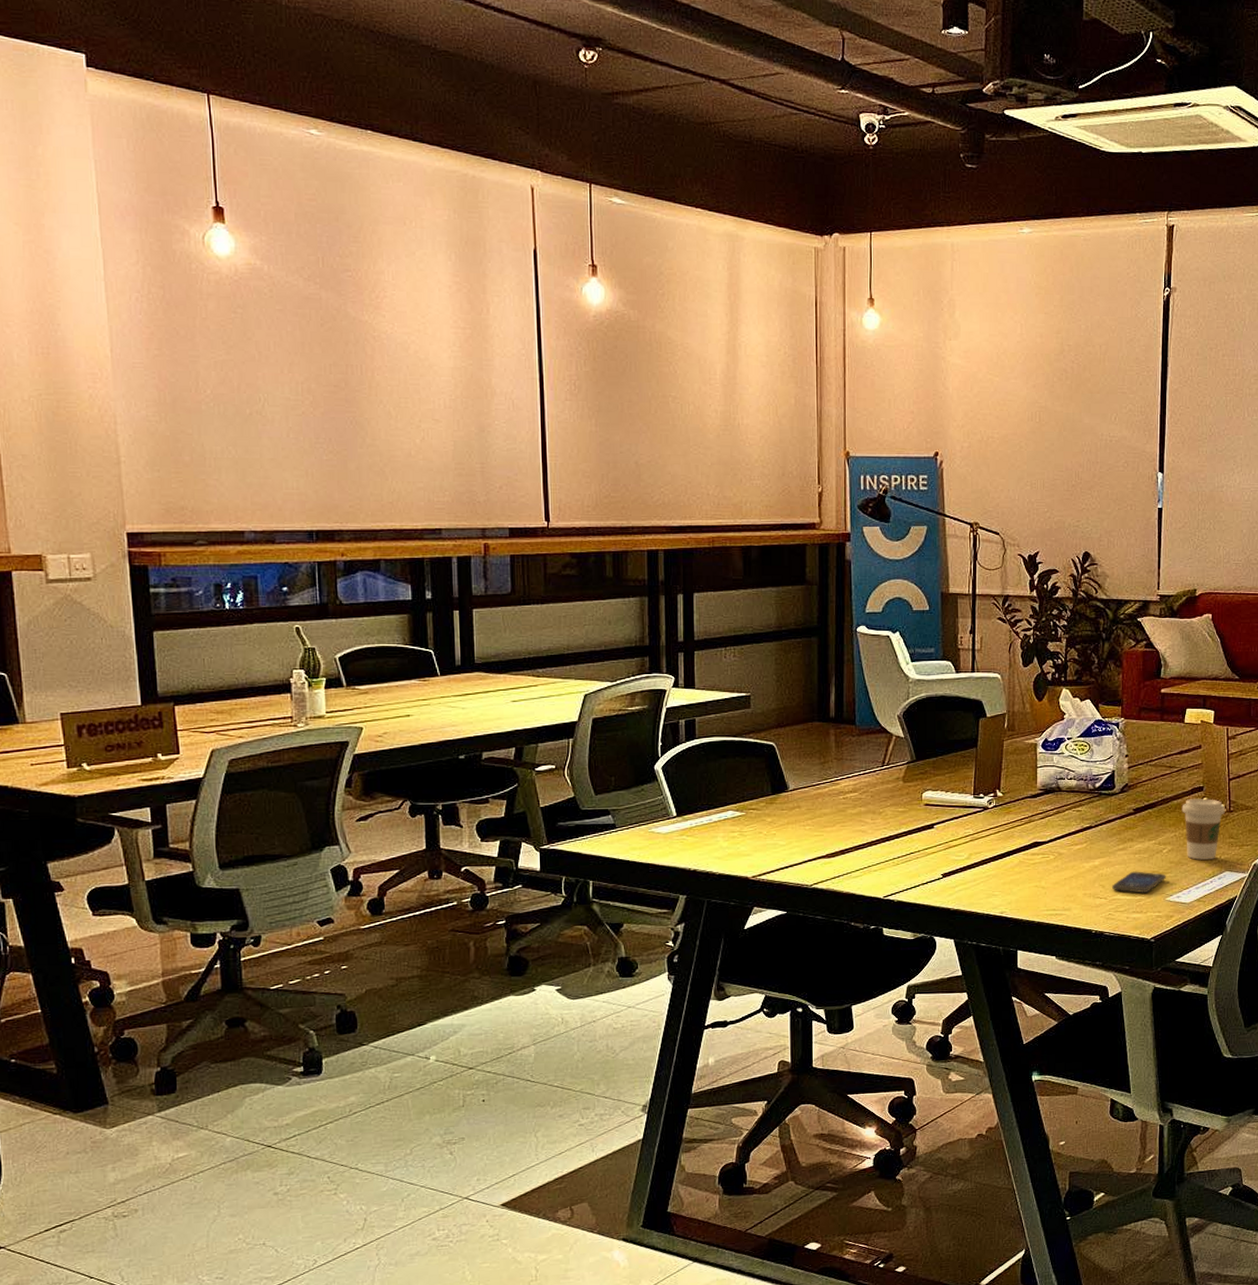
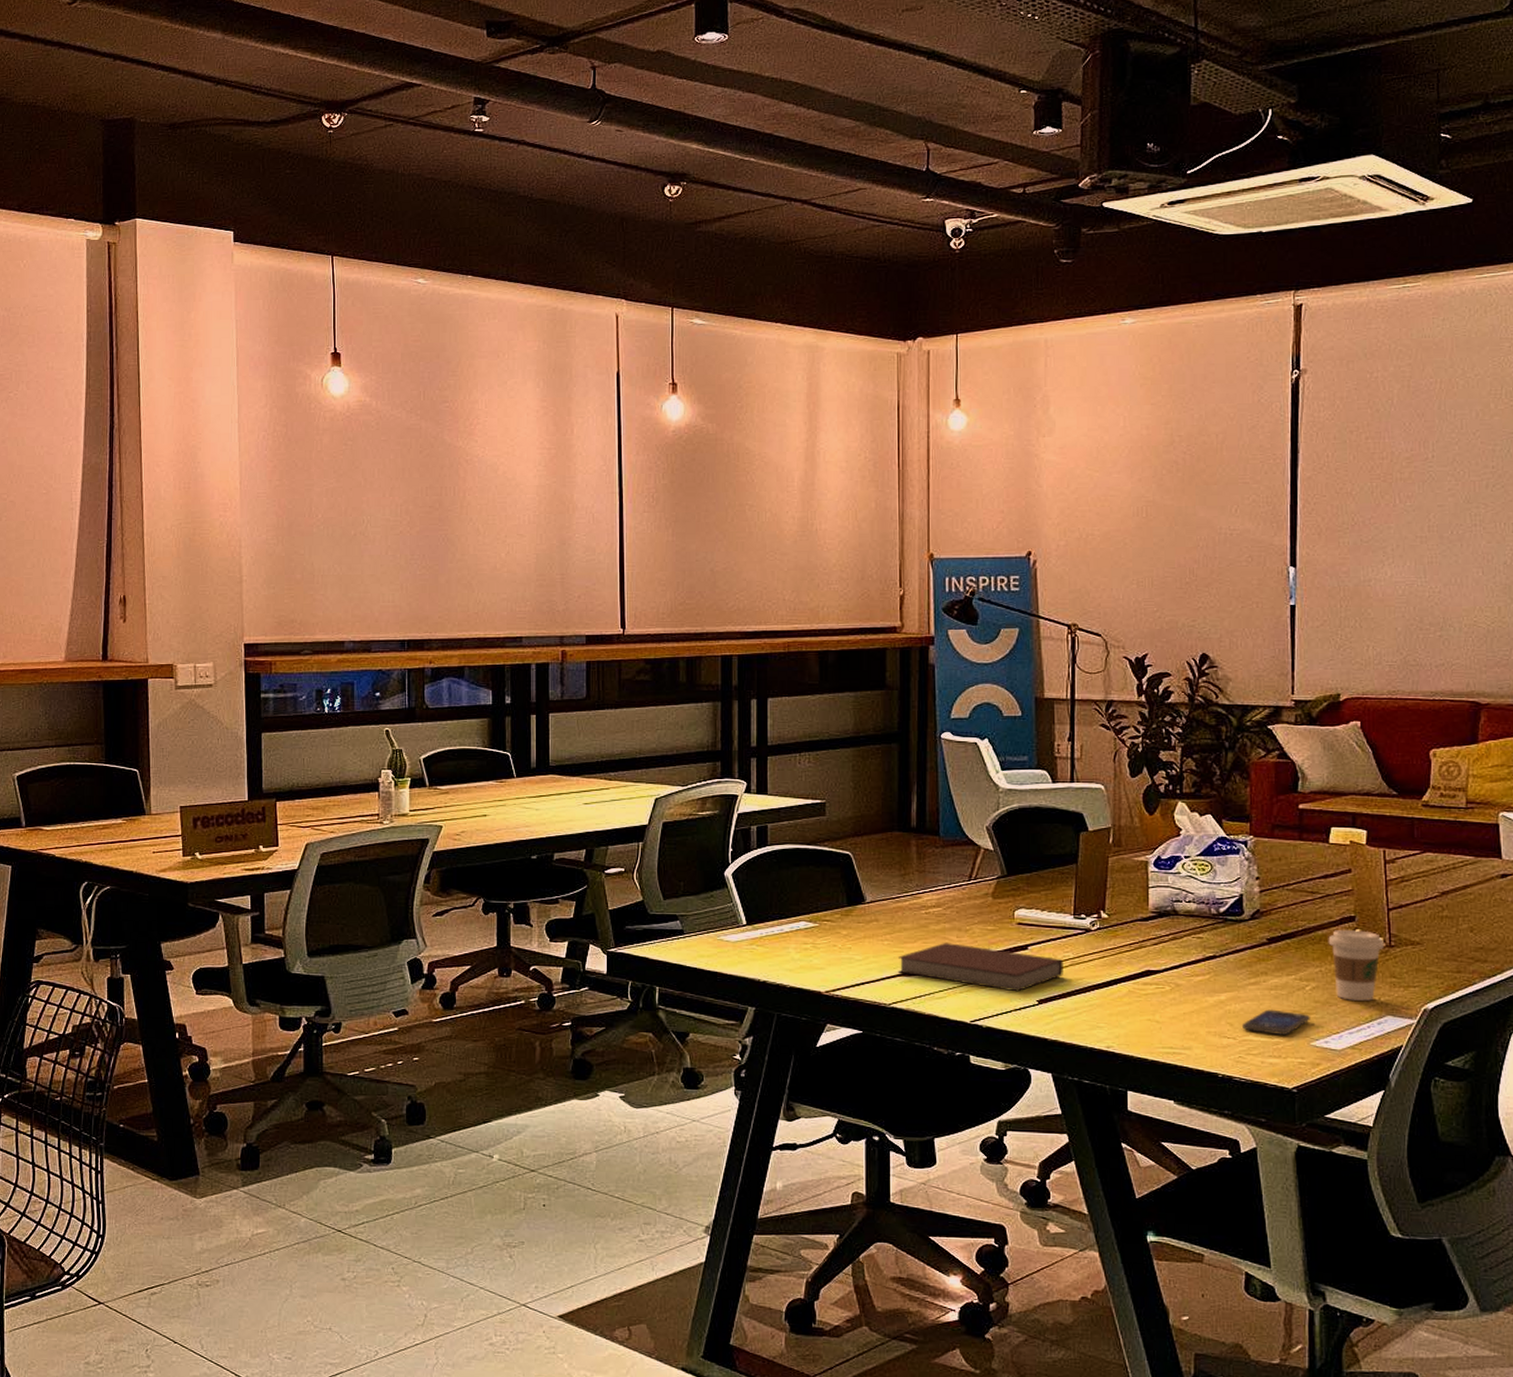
notebook: none [818,825,964,868] -> present [897,943,1063,992]

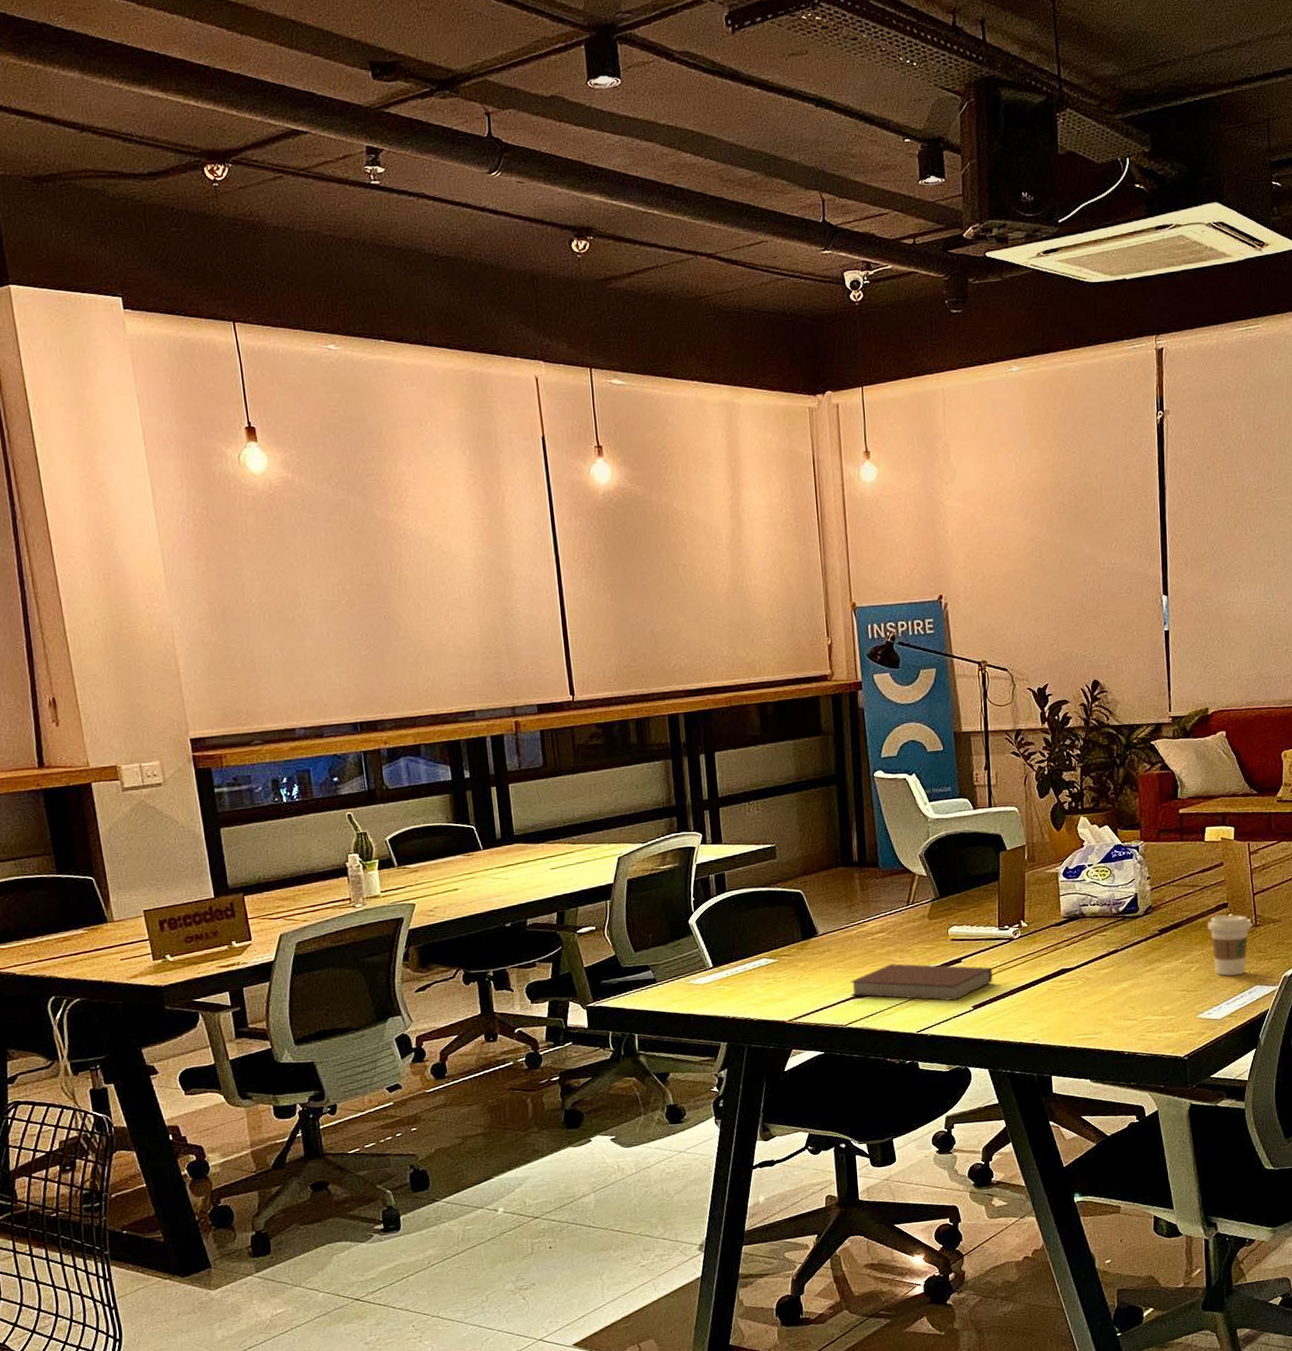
smartphone: present [1241,1009,1310,1035] -> none [1141,991,1196,1012]

